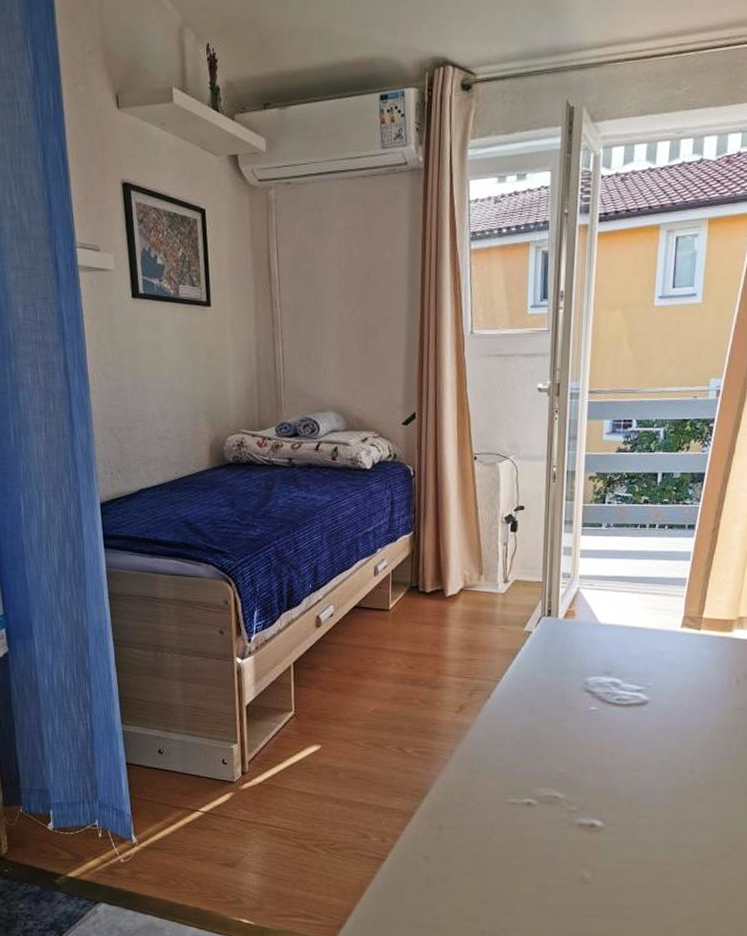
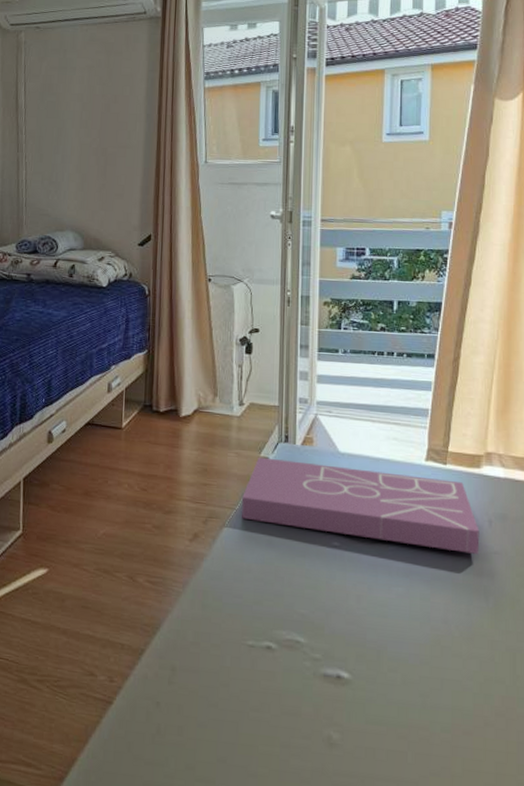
book: none [505,631,728,711] -> present [242,457,480,554]

